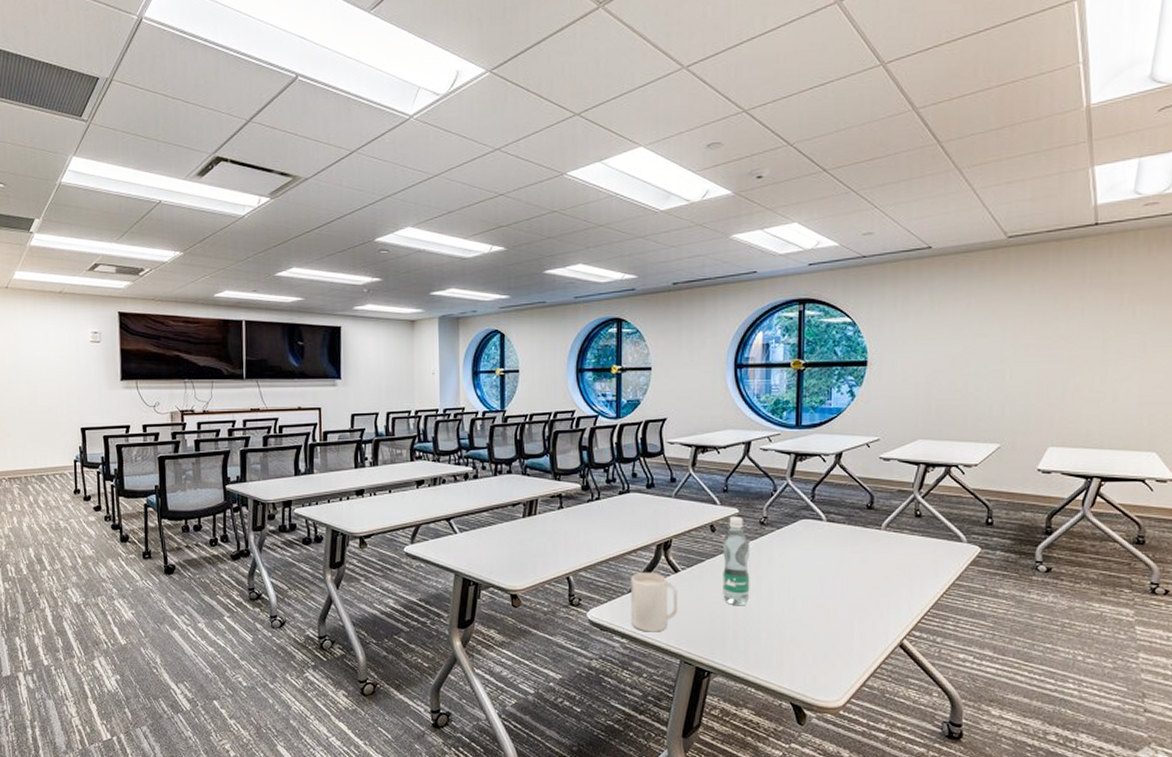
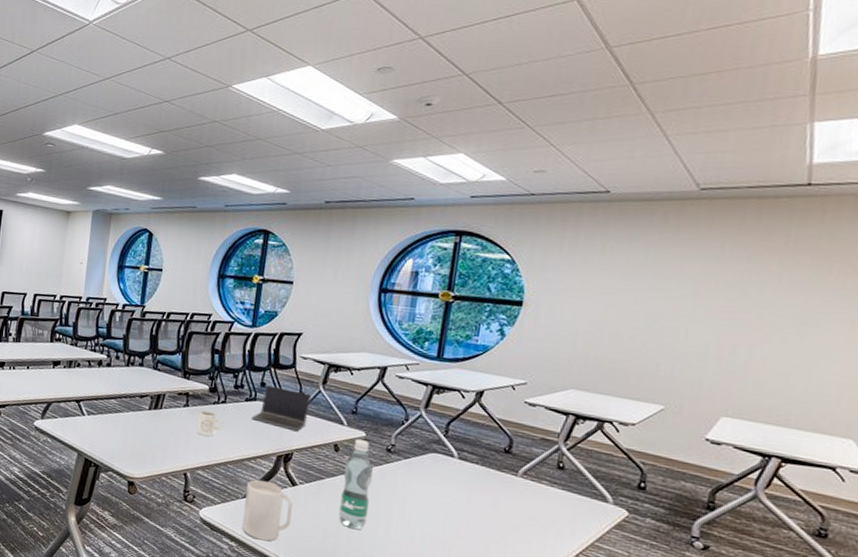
mug: none [573,510,600,536] -> present [196,410,224,437]
laptop computer: none [627,475,682,518] -> present [251,385,311,432]

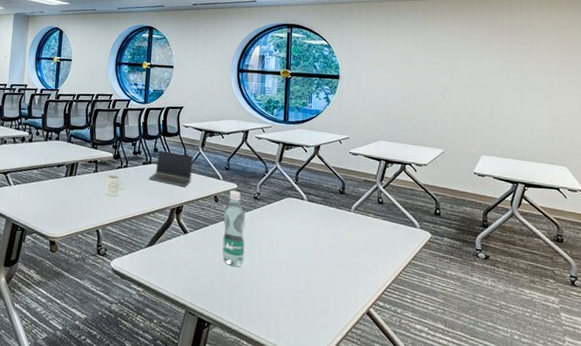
mug: present [242,480,293,542] -> none [146,230,186,284]

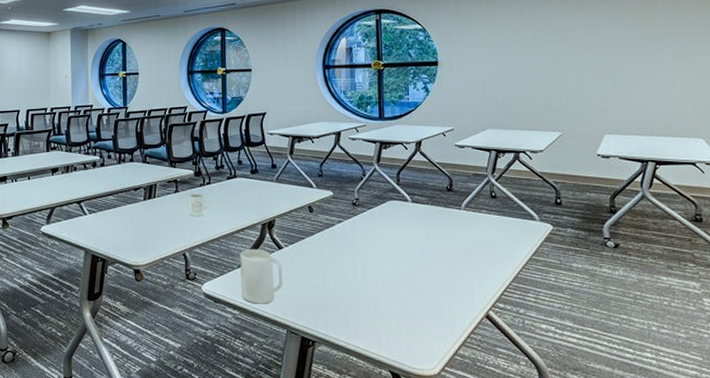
mug: none [146,230,186,284] -> present [240,248,283,304]
laptop computer: present [148,150,193,188] -> none [234,162,282,200]
bottle: present [222,191,246,267] -> none [320,199,347,280]

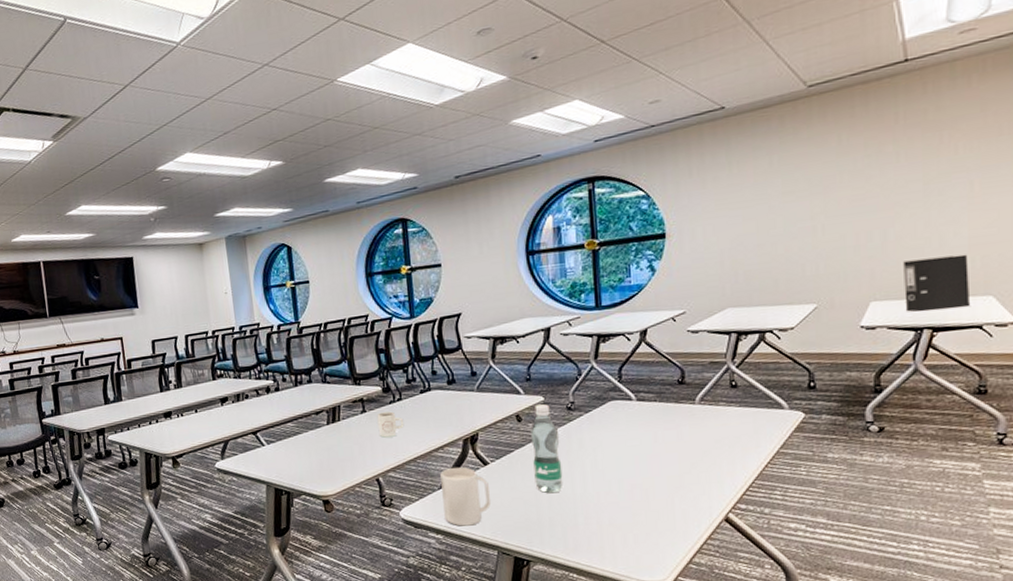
bottle: none [320,199,347,280] -> present [530,404,563,494]
binder: none [630,102,684,146] -> present [903,254,969,312]

